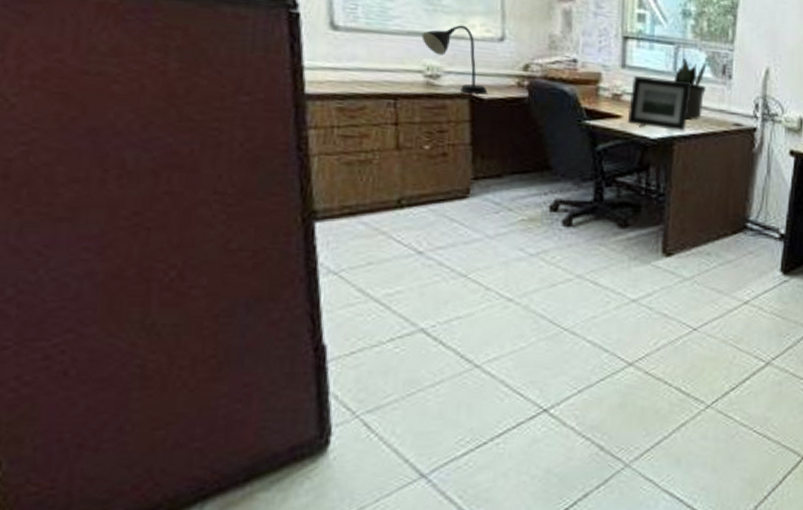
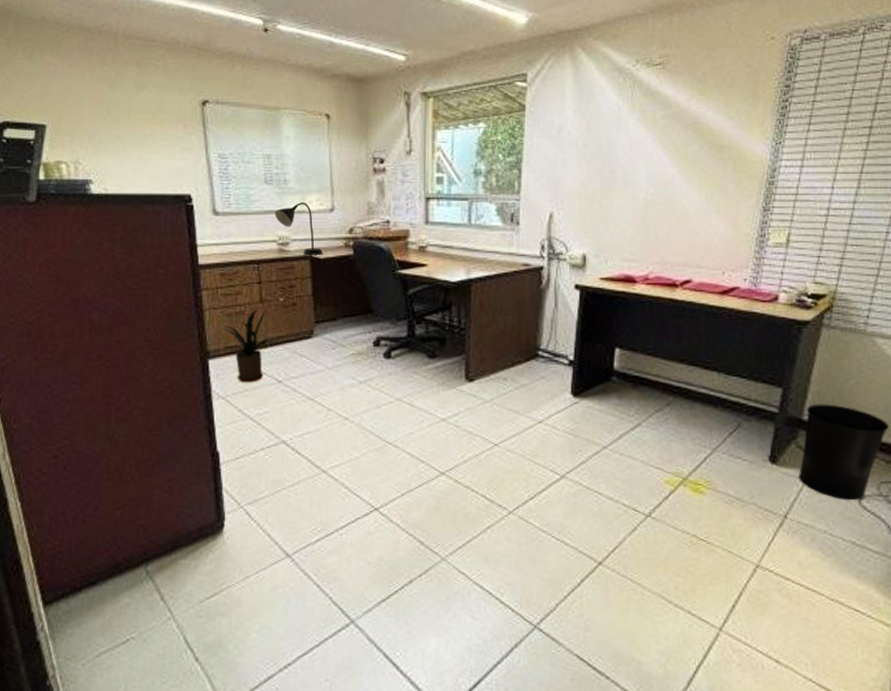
house plant: none [338,156,408,254] -> present [222,308,270,383]
picture frame: present [627,76,692,132] -> none [431,229,484,275]
planter: present [675,57,708,120] -> none [470,209,498,264]

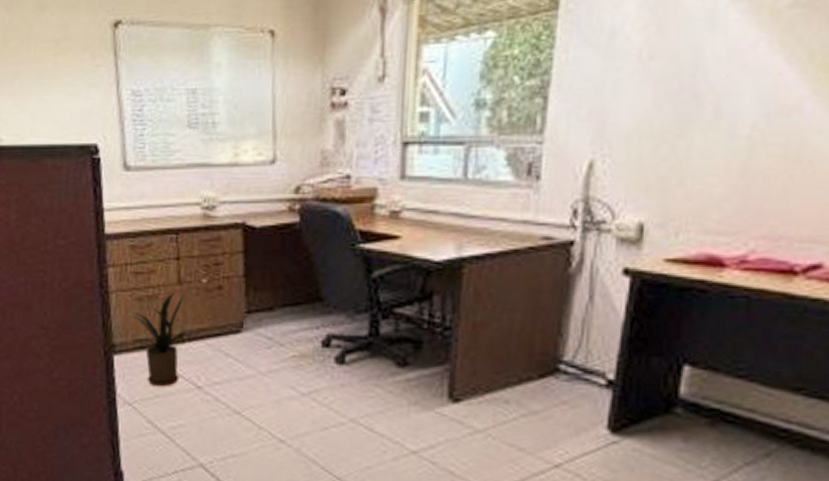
desk lamp: present [274,202,322,255] -> none [199,151,259,222]

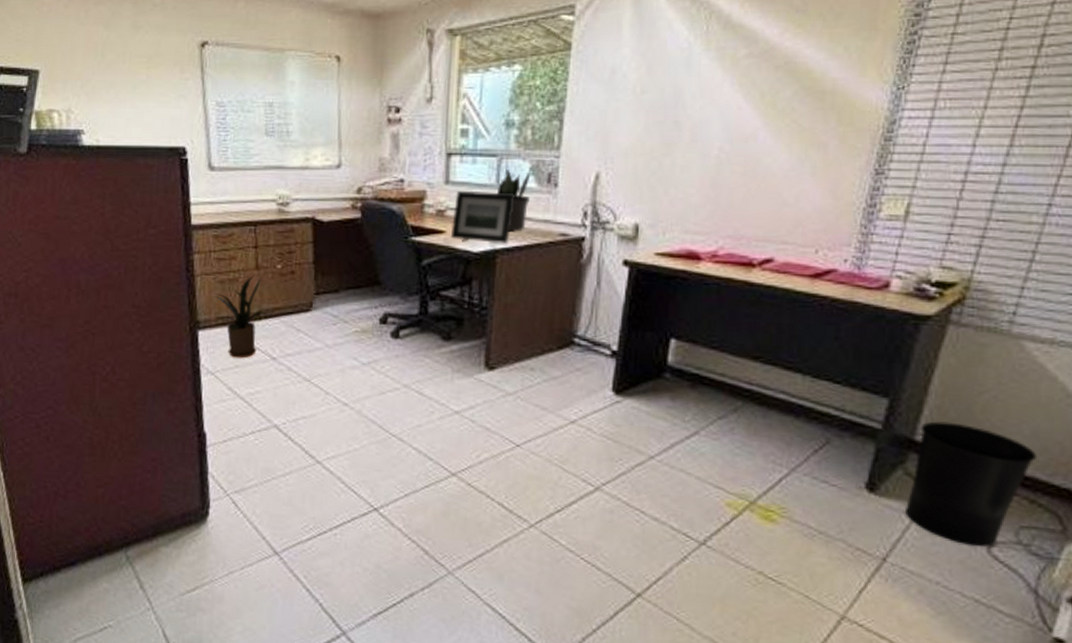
picture frame: none [406,186,487,252] -> present [450,190,515,245]
planter: none [465,157,509,236] -> present [498,168,533,232]

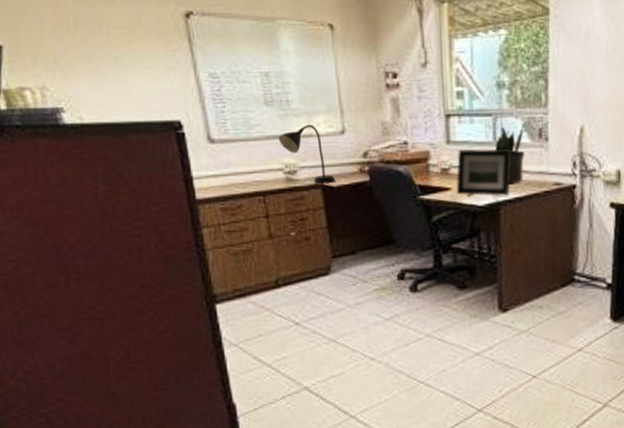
house plant: present [214,275,265,358] -> none [229,245,283,327]
desk lamp: none [275,157,326,217] -> present [278,124,335,184]

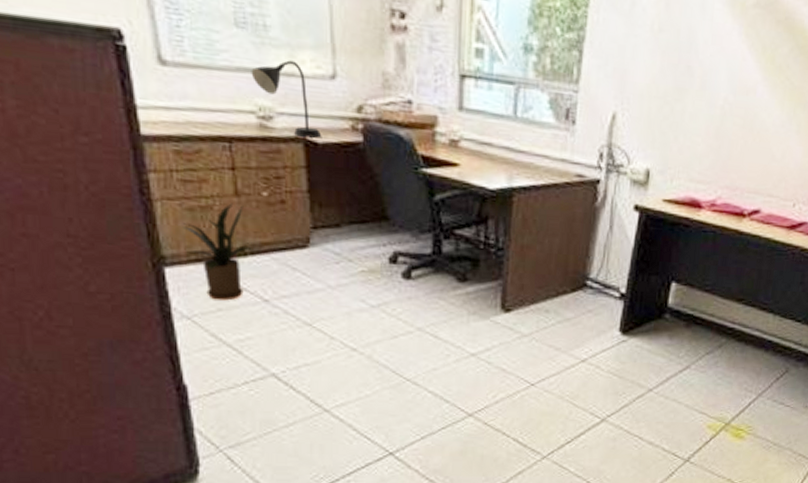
house plant: none [229,245,283,327] -> present [182,203,250,301]
picture frame: present [456,148,512,197] -> none [465,120,533,183]
planter: present [495,124,525,185] -> none [515,99,551,170]

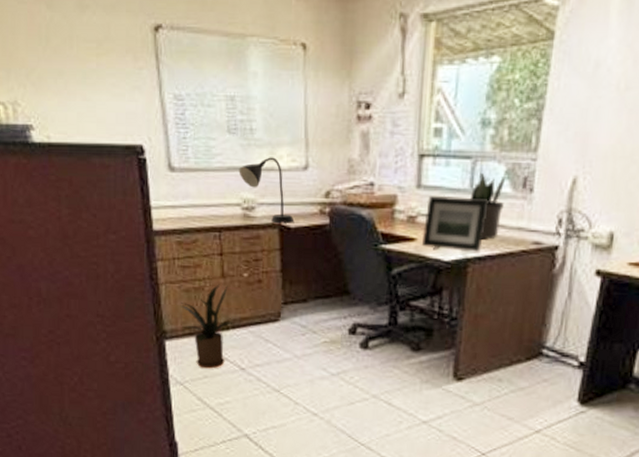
picture frame: none [465,120,533,183] -> present [421,195,489,253]
planter: none [515,99,551,170] -> present [471,171,508,240]

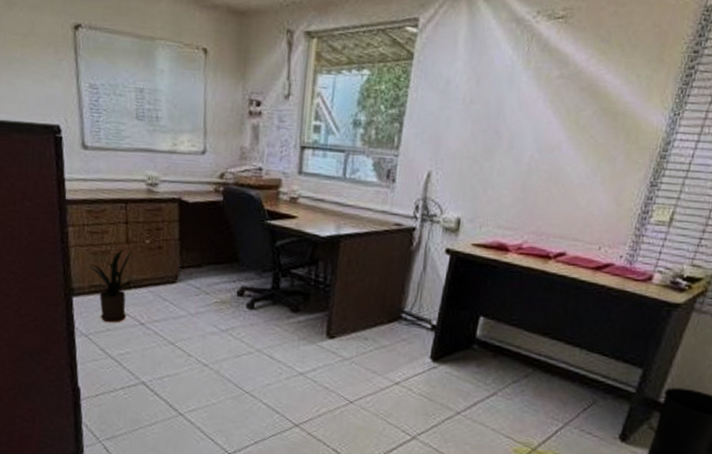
desk lamp: present [239,157,293,223] -> none [145,141,192,199]
picture frame: present [421,195,489,253] -> none [301,181,359,231]
planter: present [471,171,508,240] -> none [344,163,375,220]

